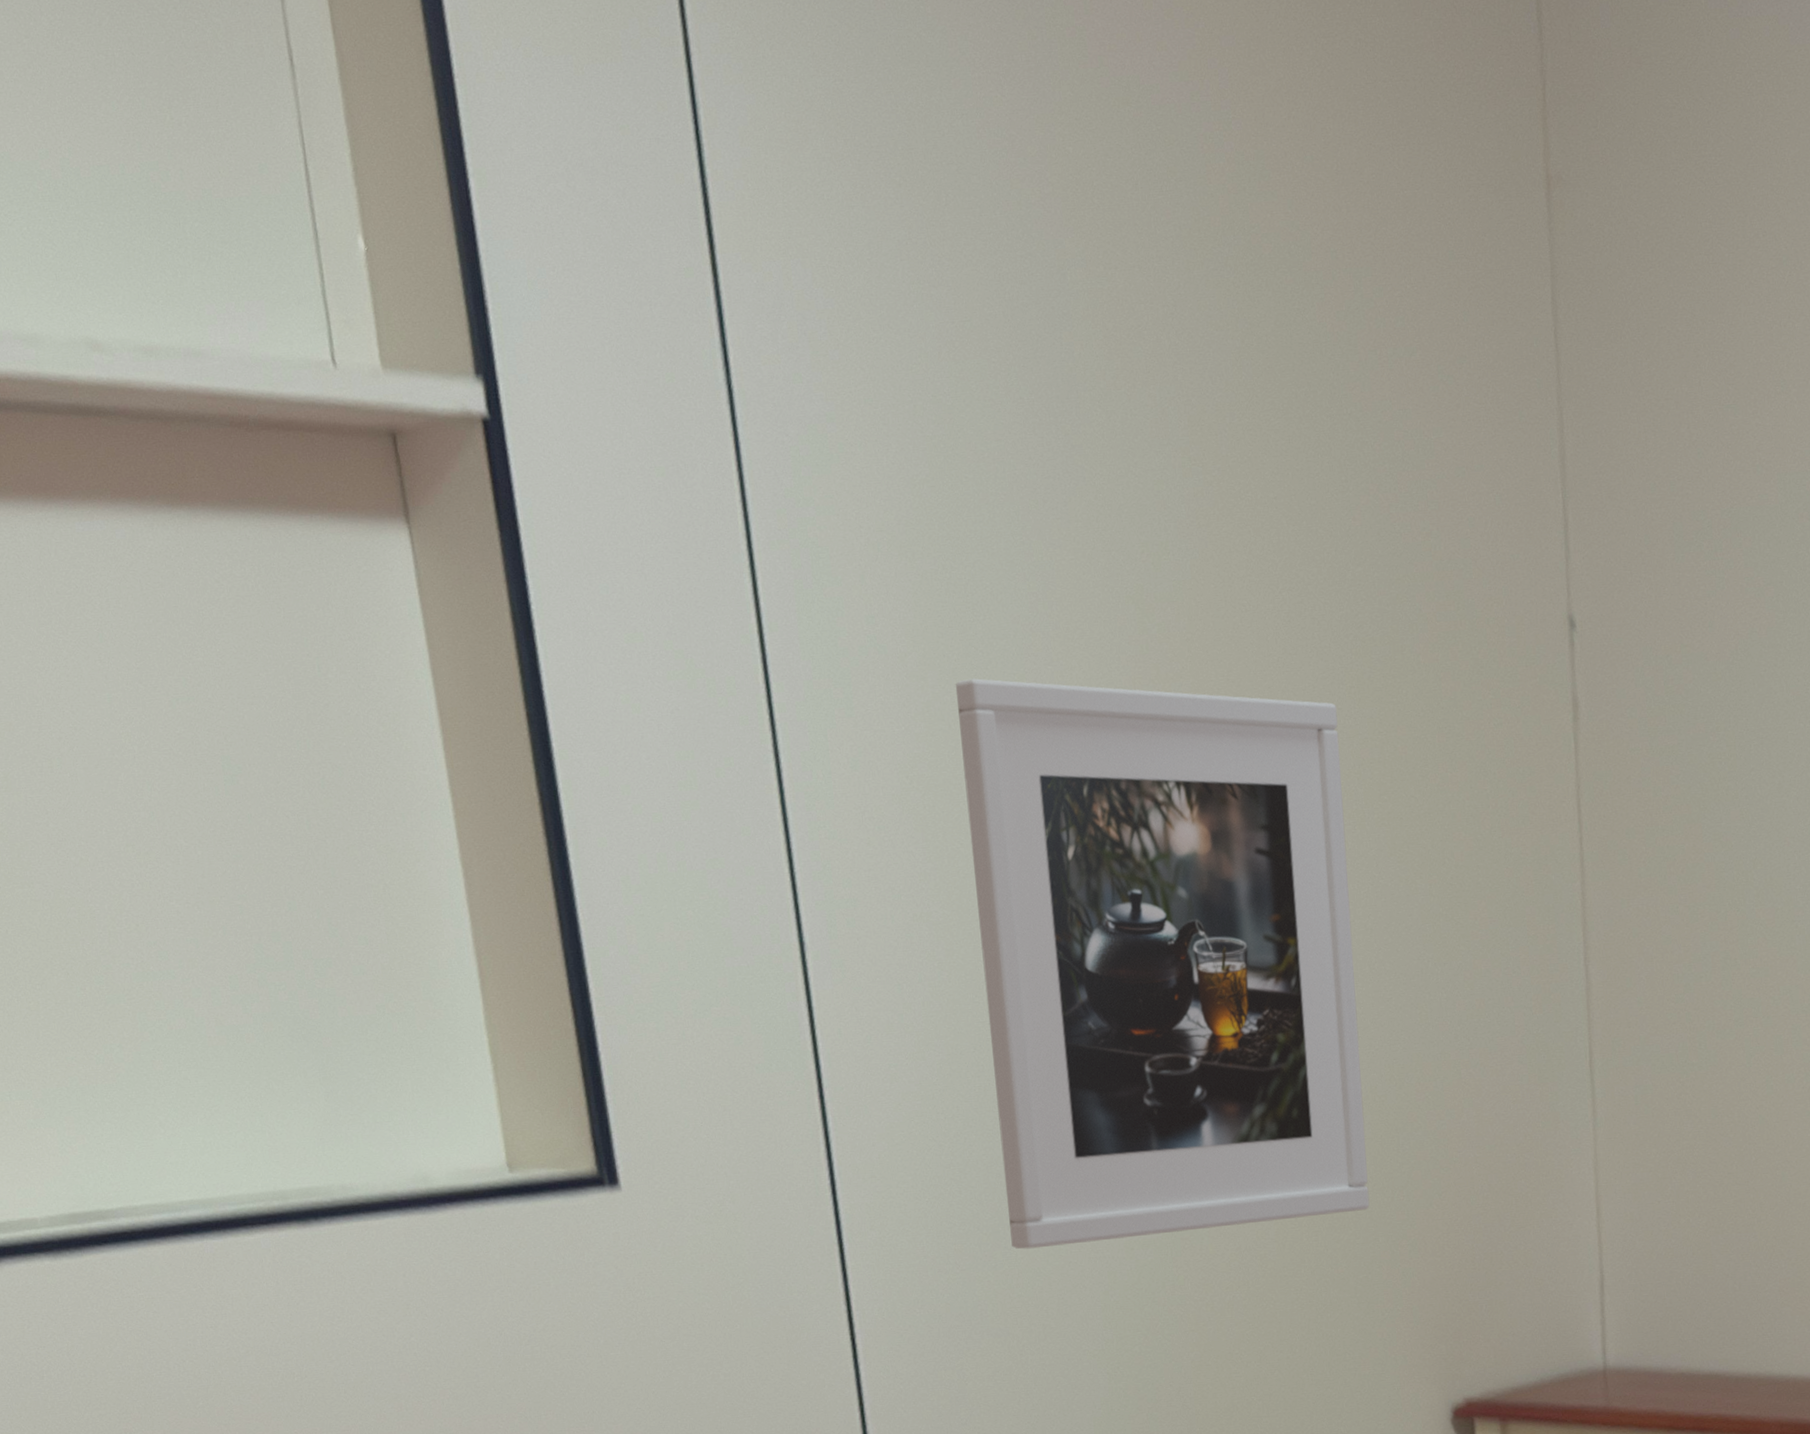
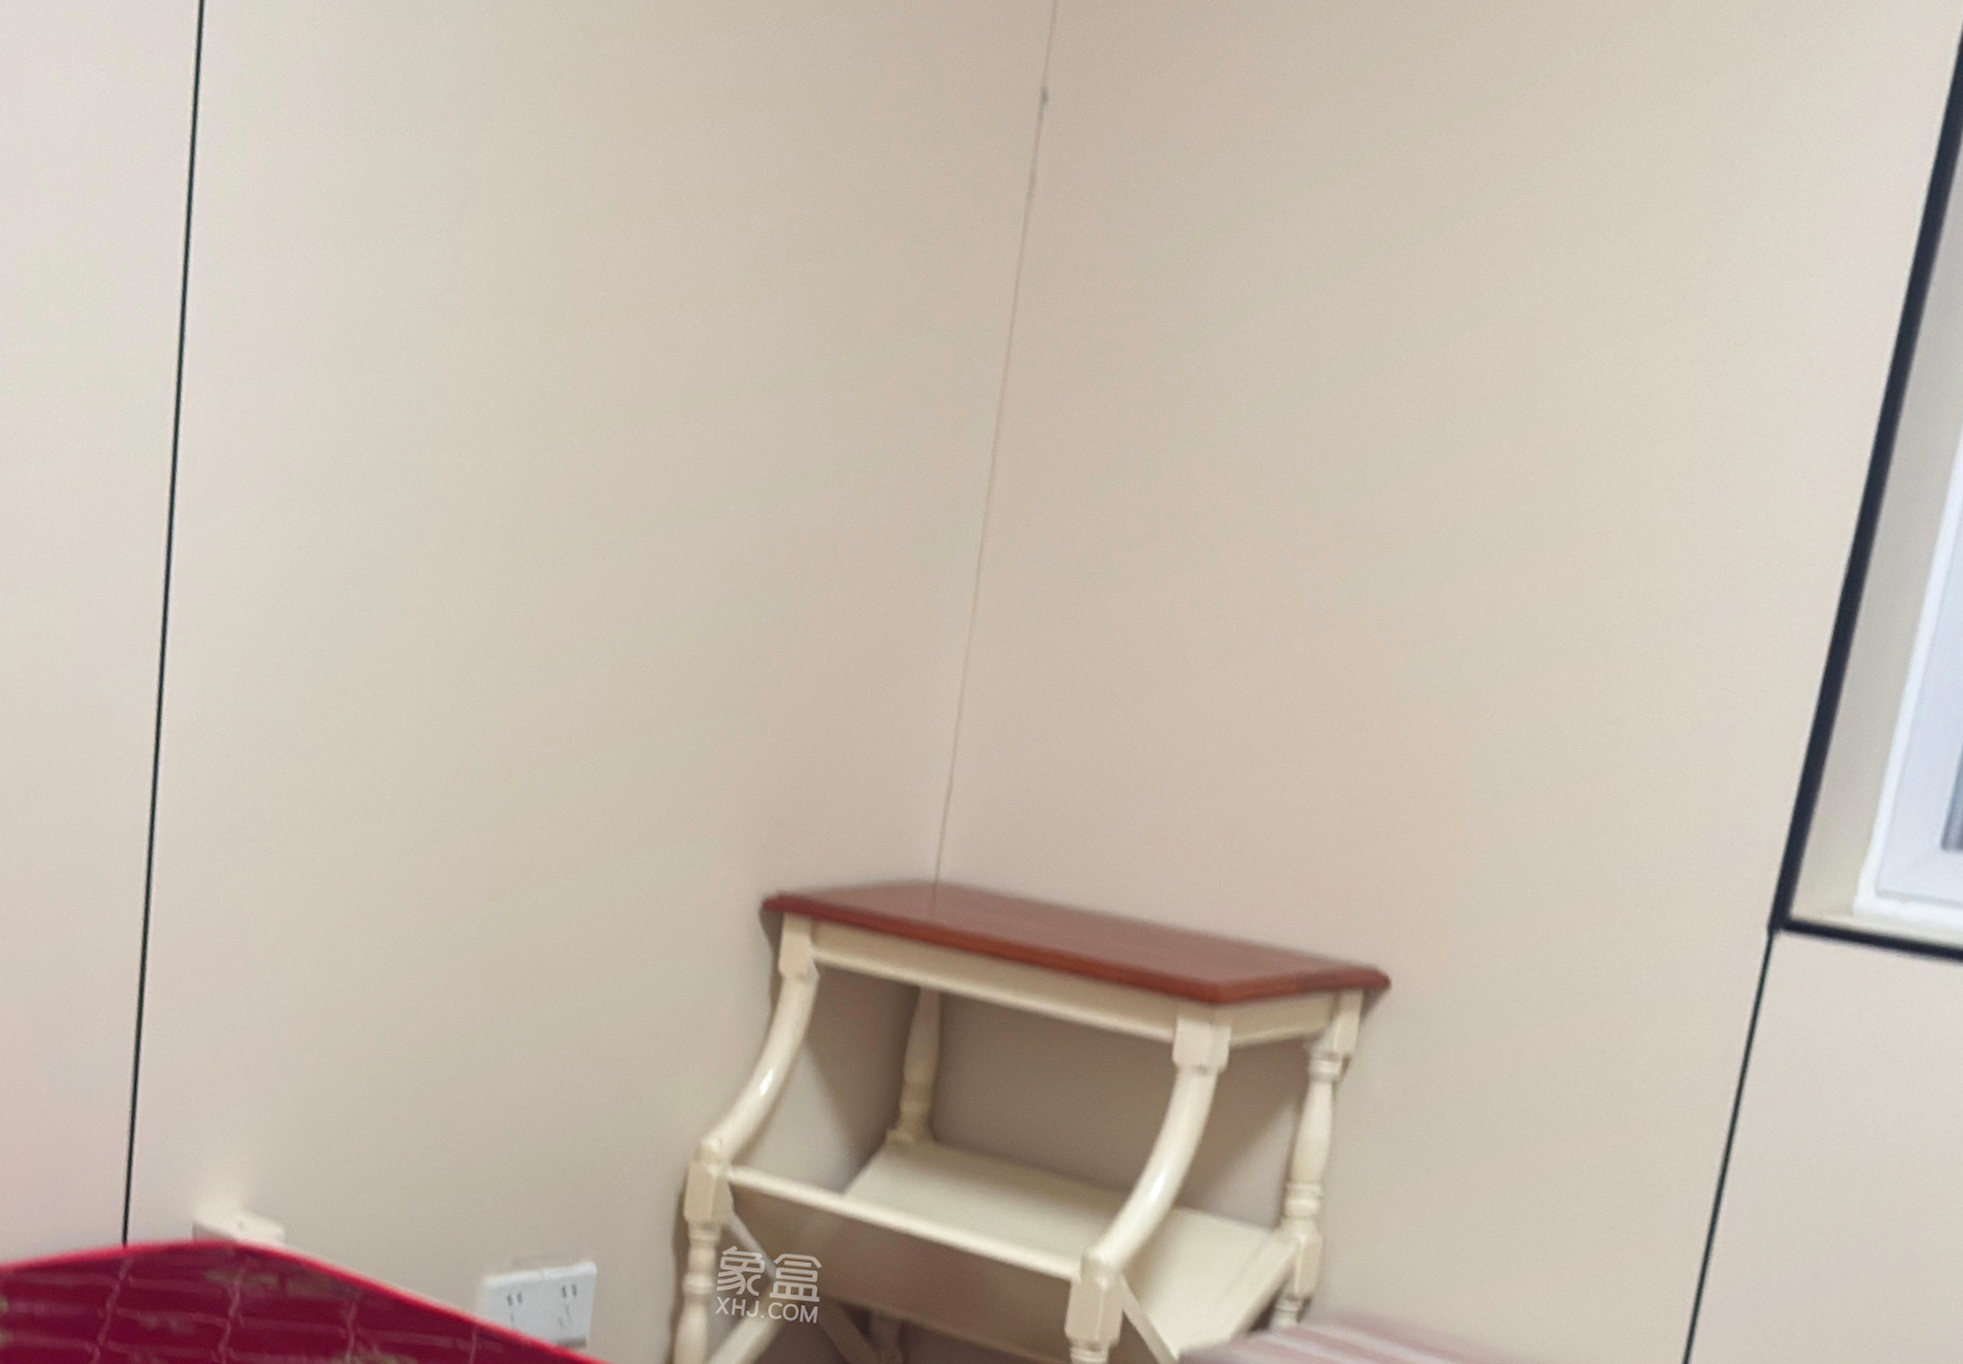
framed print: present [955,678,1370,1250] -> none [335,91,775,680]

